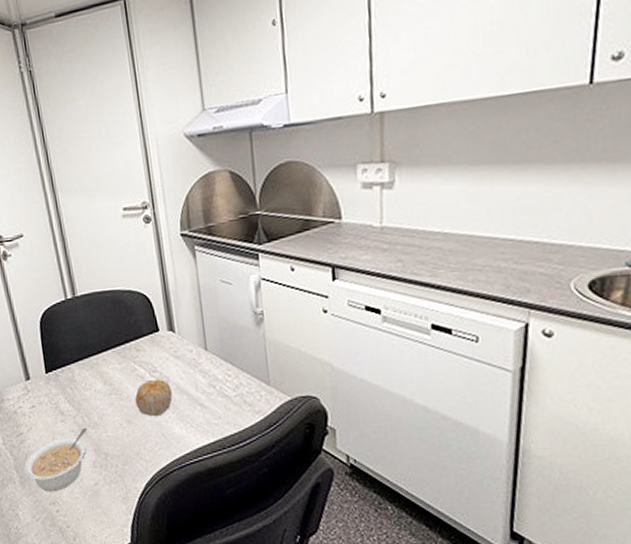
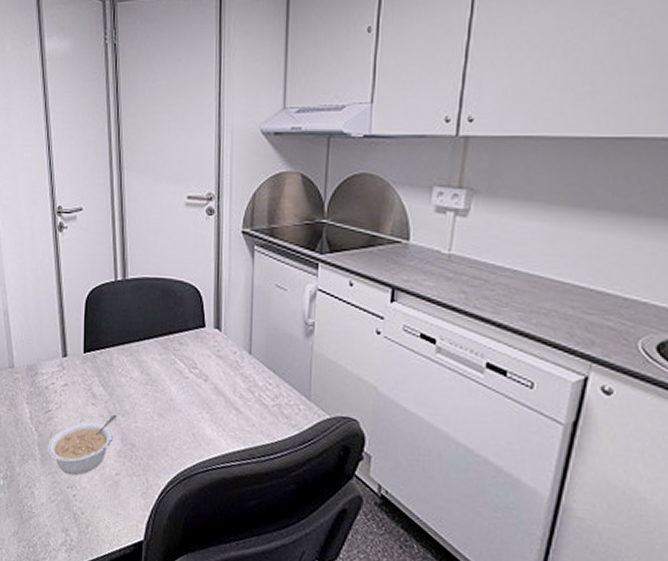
fruit: present [134,379,173,417] -> none [169,375,209,415]

